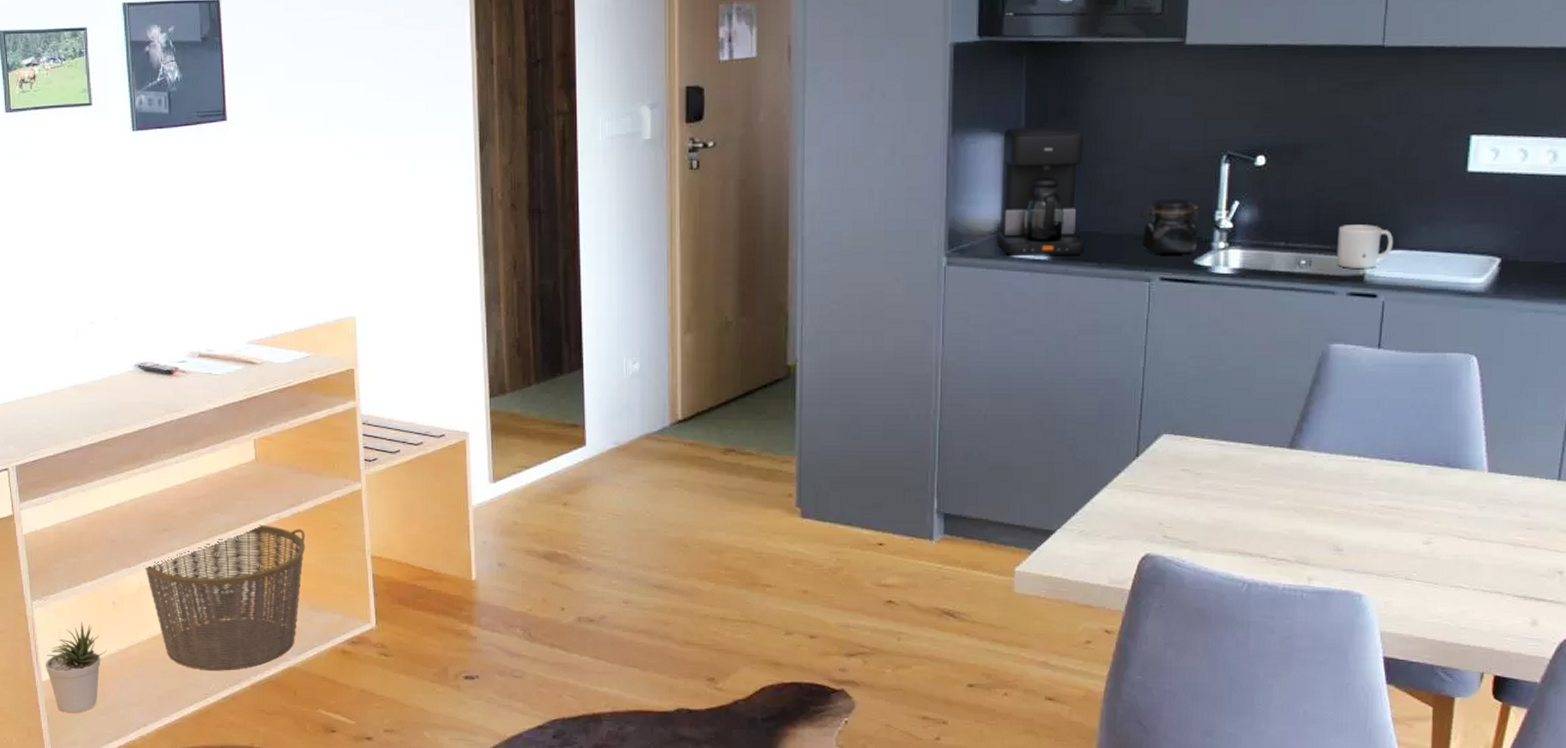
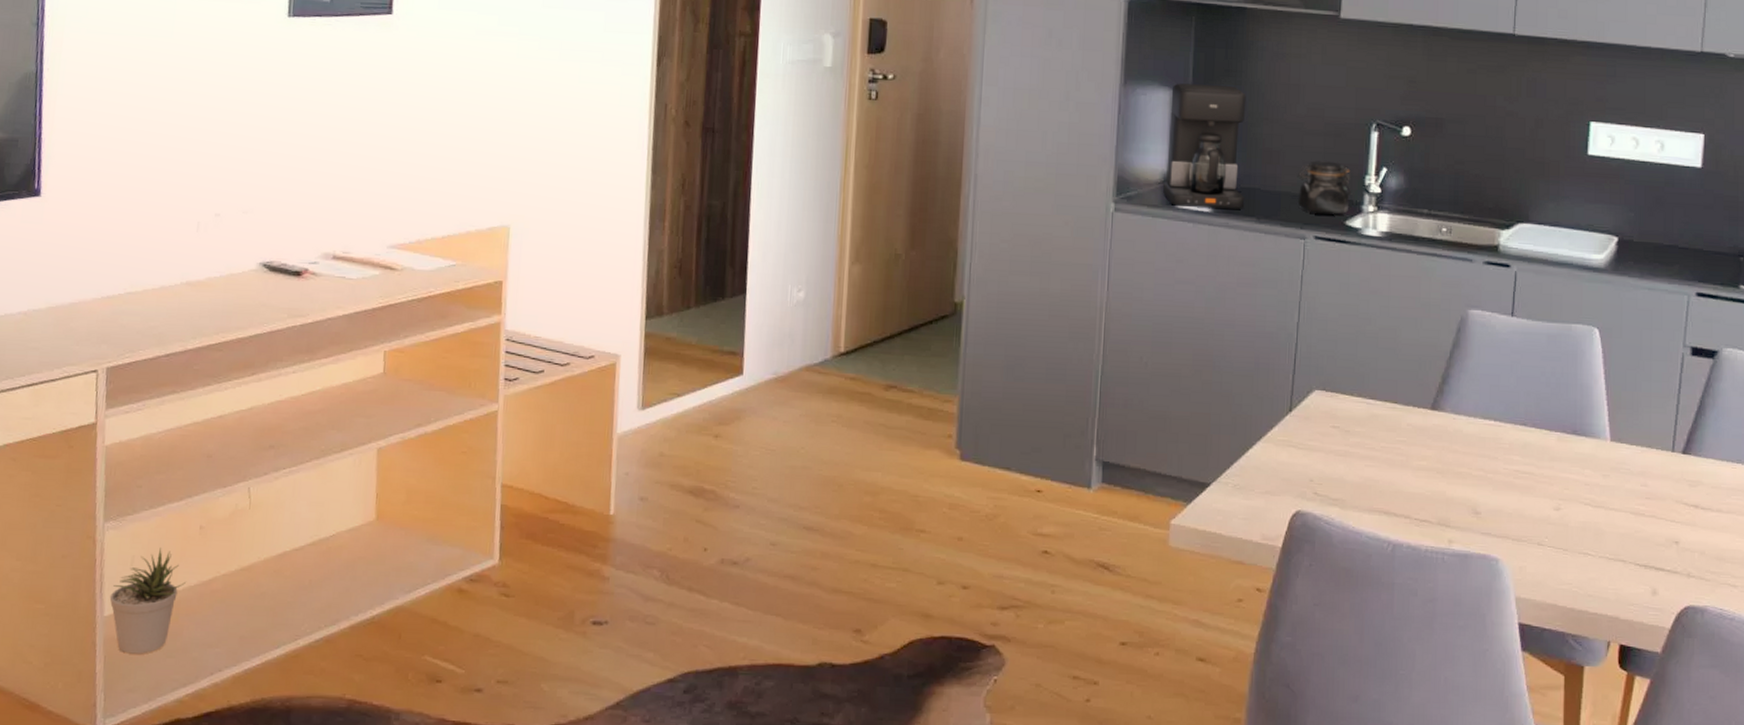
basket: present [143,525,306,671] -> none [241,445,431,609]
mug: present [1337,225,1393,270] -> none [1474,197,1524,240]

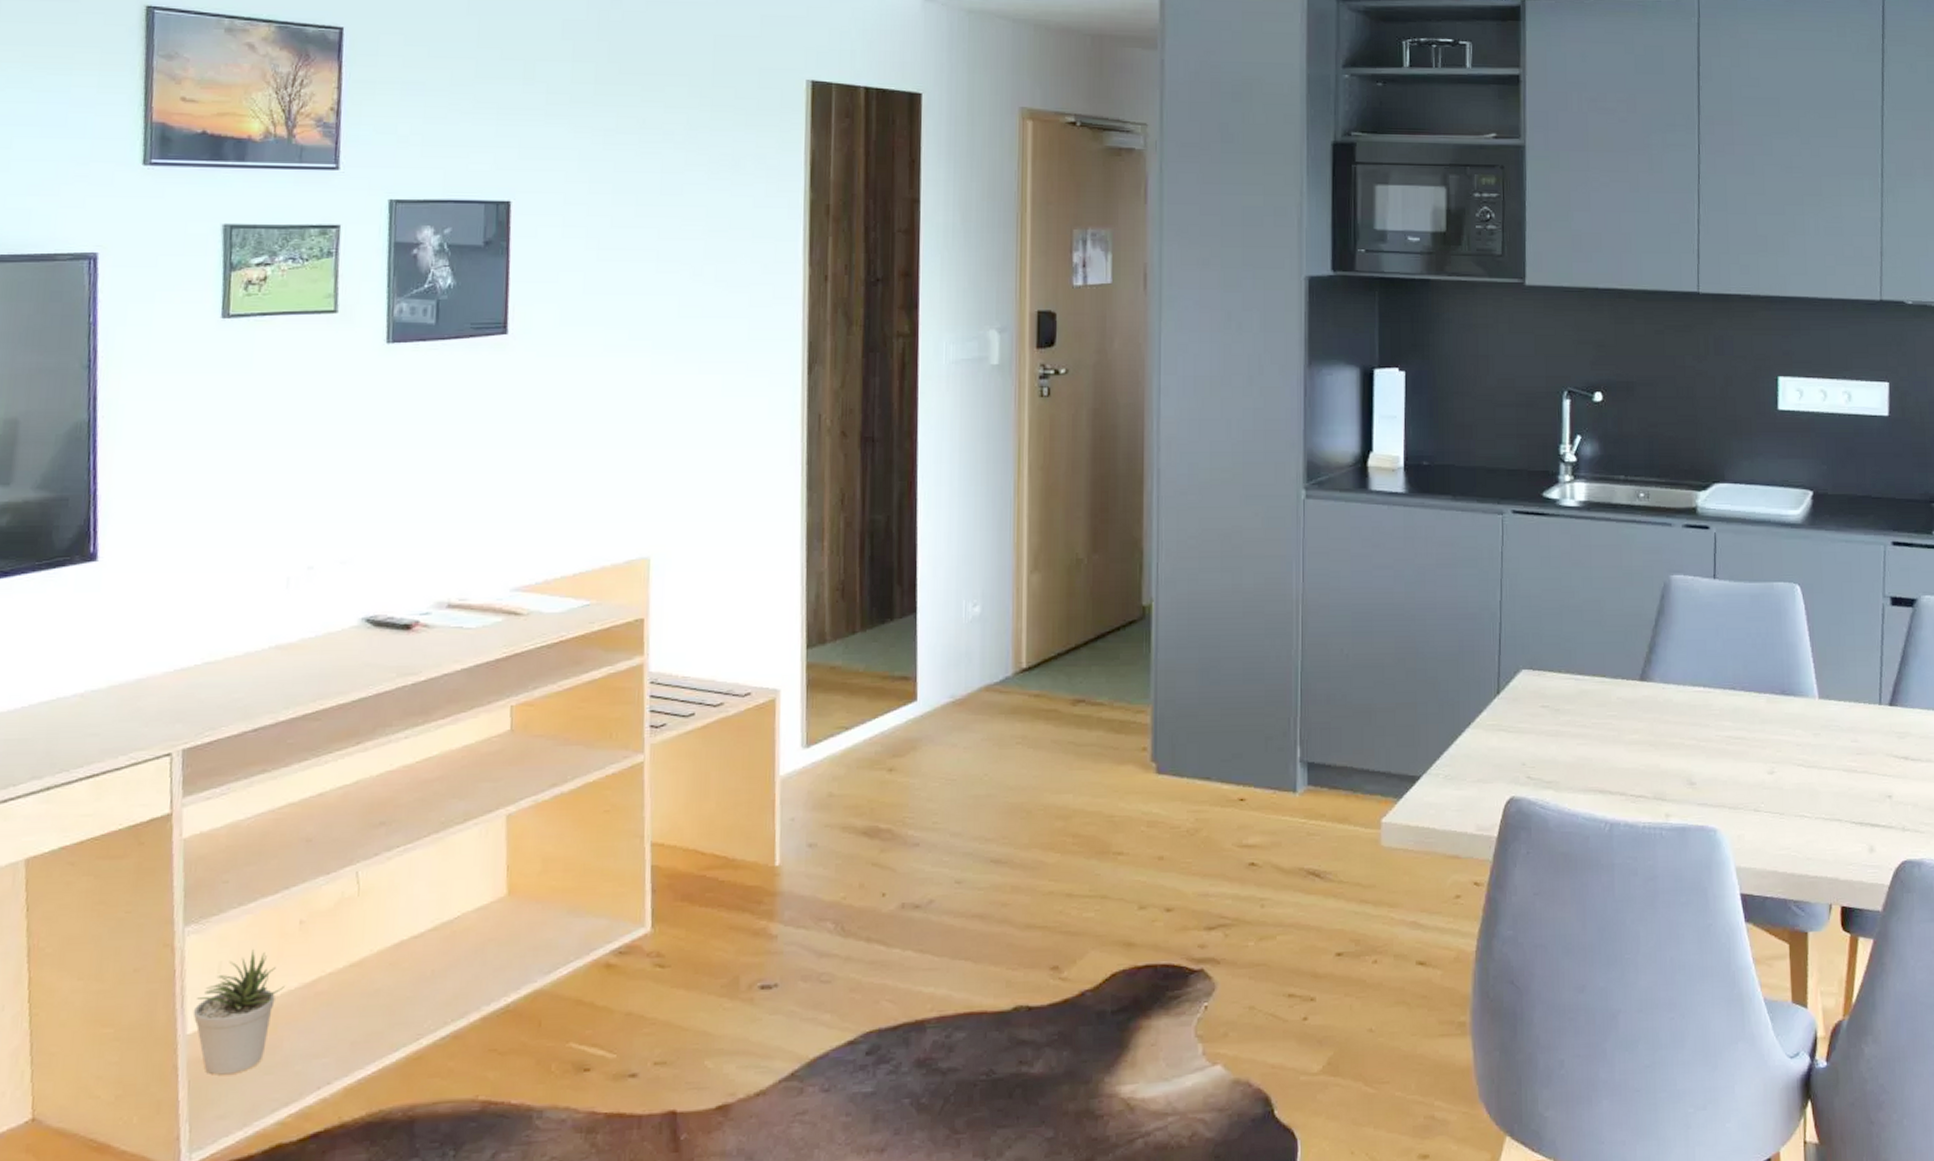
coffee maker: present [1163,83,1246,210] -> none [1355,361,1440,490]
jar: present [1297,160,1352,216] -> none [1491,432,1547,488]

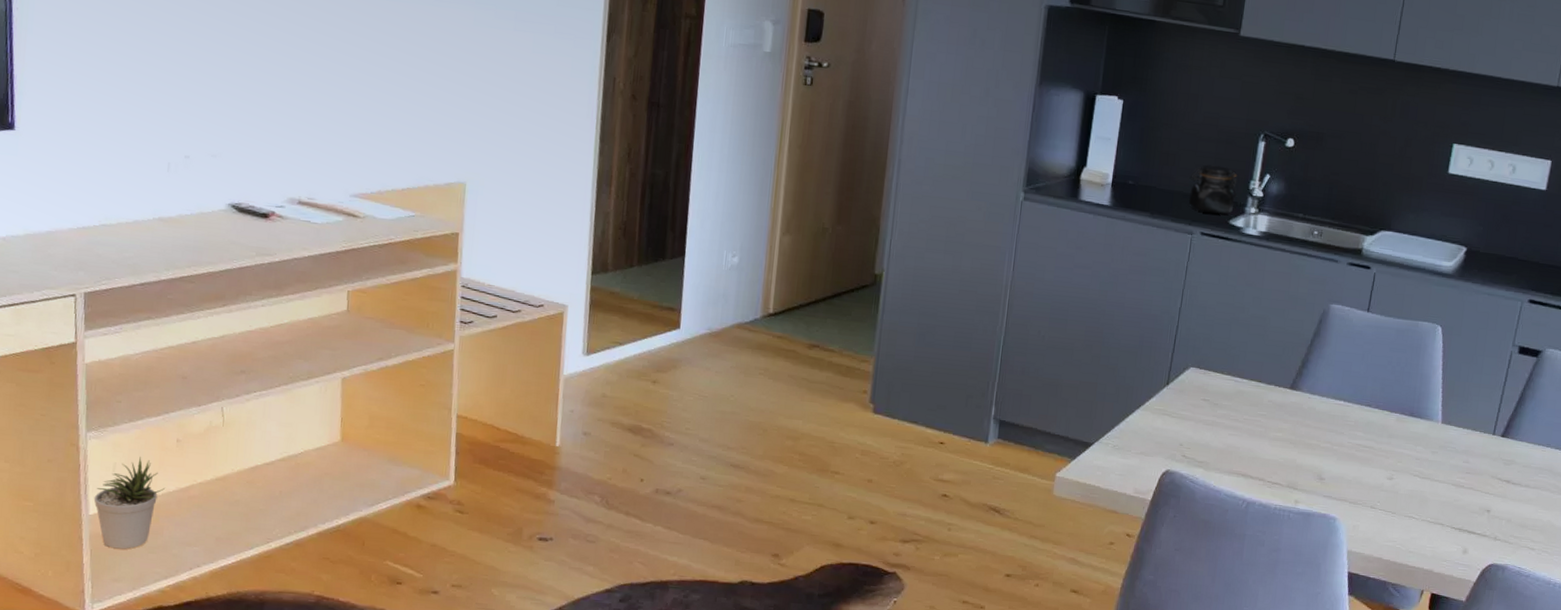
jar: none [1491,432,1547,488] -> present [1188,164,1238,215]

